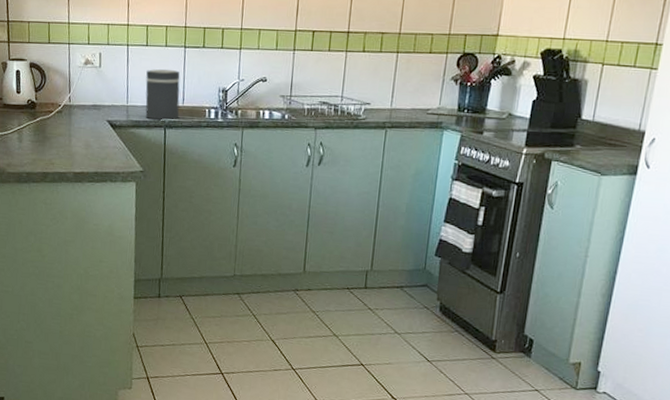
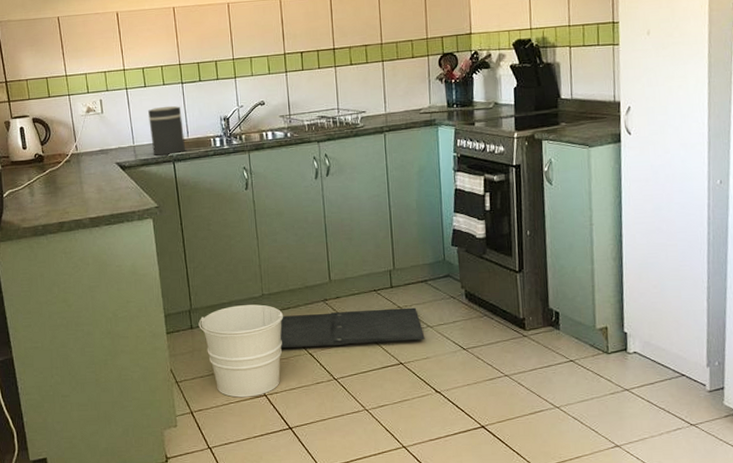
bucket: none [166,281,252,373] -> present [198,304,284,398]
door mat: none [244,299,391,346] -> present [280,307,425,348]

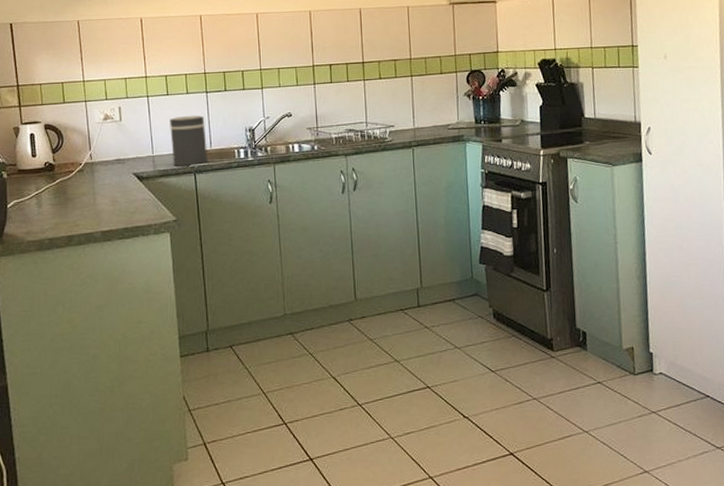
bucket: present [198,304,284,398] -> none [215,325,307,427]
door mat: present [280,307,425,348] -> none [302,327,453,371]

